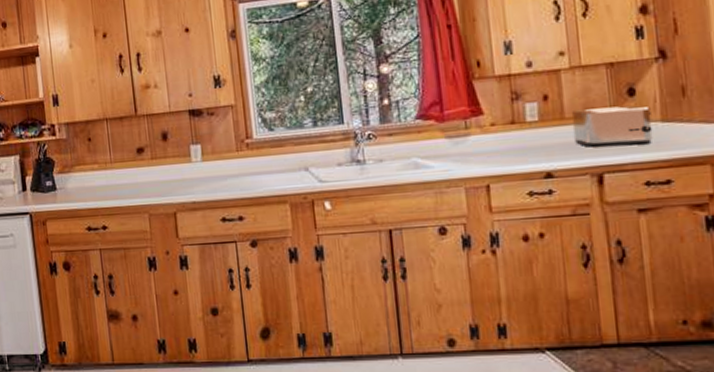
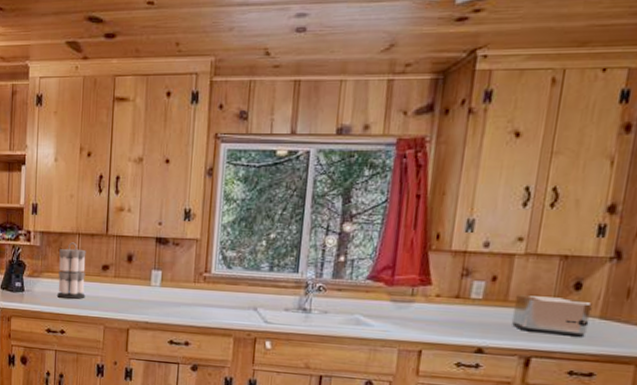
spice rack: none [88,129,124,191] -> present [56,242,86,299]

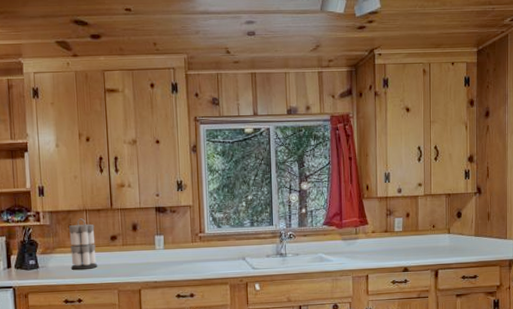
toaster: present [511,295,592,338] -> none [422,224,469,252]

